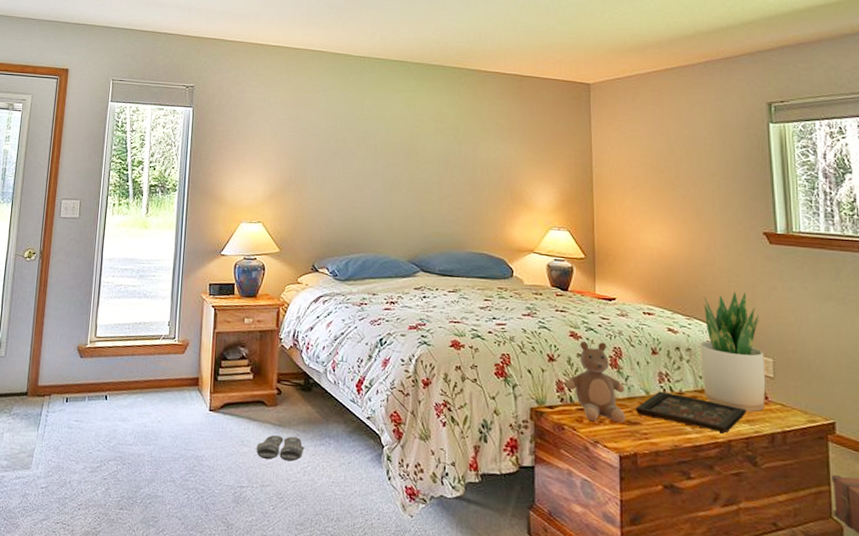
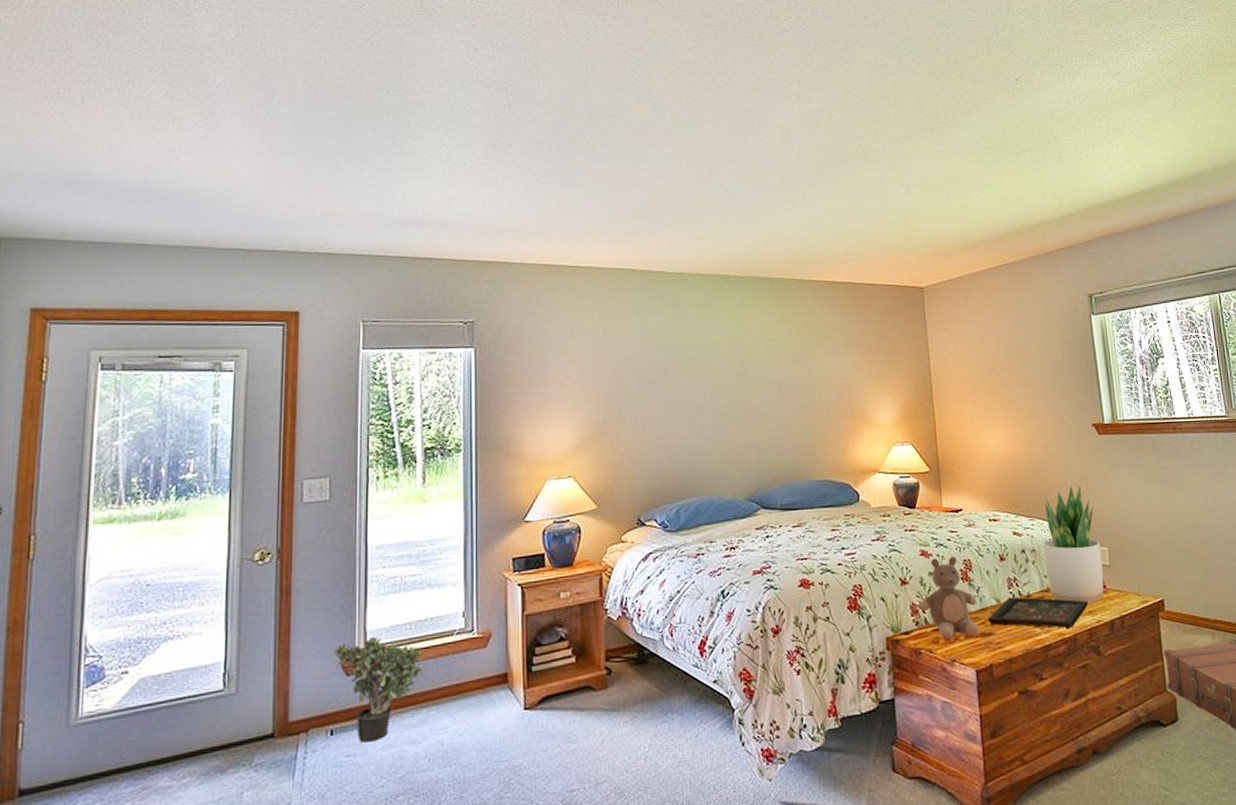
potted plant: none [72,329,137,413] -> present [333,636,425,743]
slippers: present [256,434,305,462] -> none [586,719,644,752]

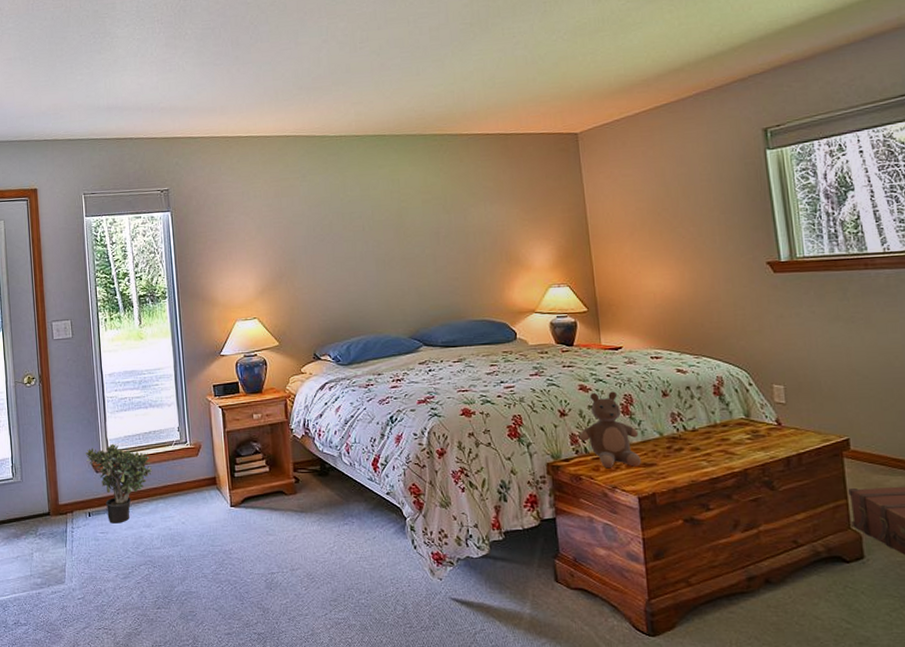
decorative tray: present [987,597,1088,628] -> none [650,431,761,462]
planter: present [1043,486,1104,603] -> none [710,325,779,440]

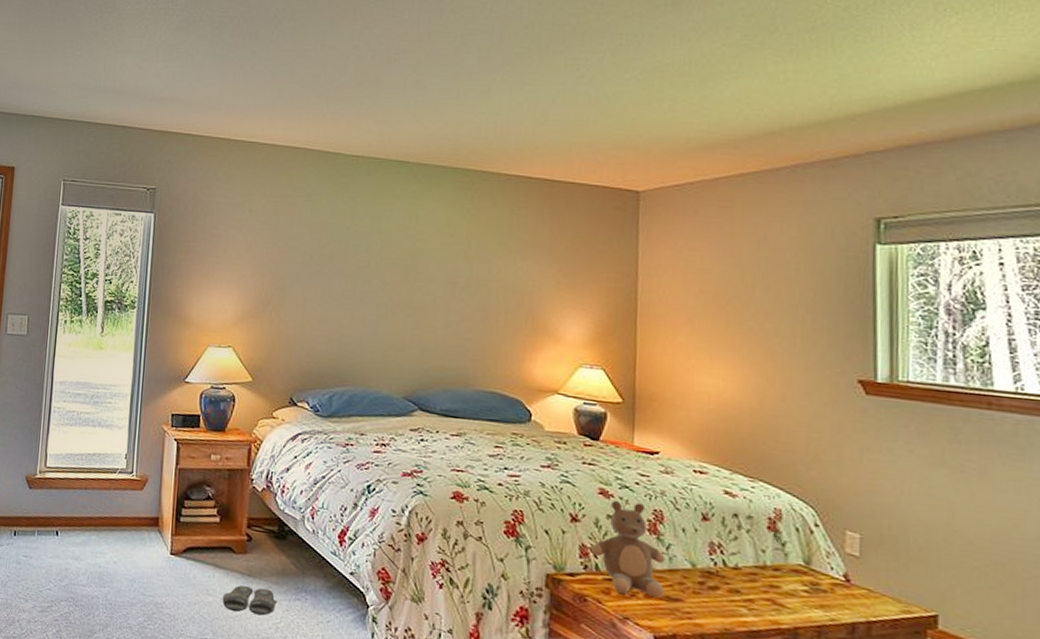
potted plant: present [85,443,153,524] -> none [21,459,91,550]
slippers: none [281,520,329,544] -> present [222,585,277,616]

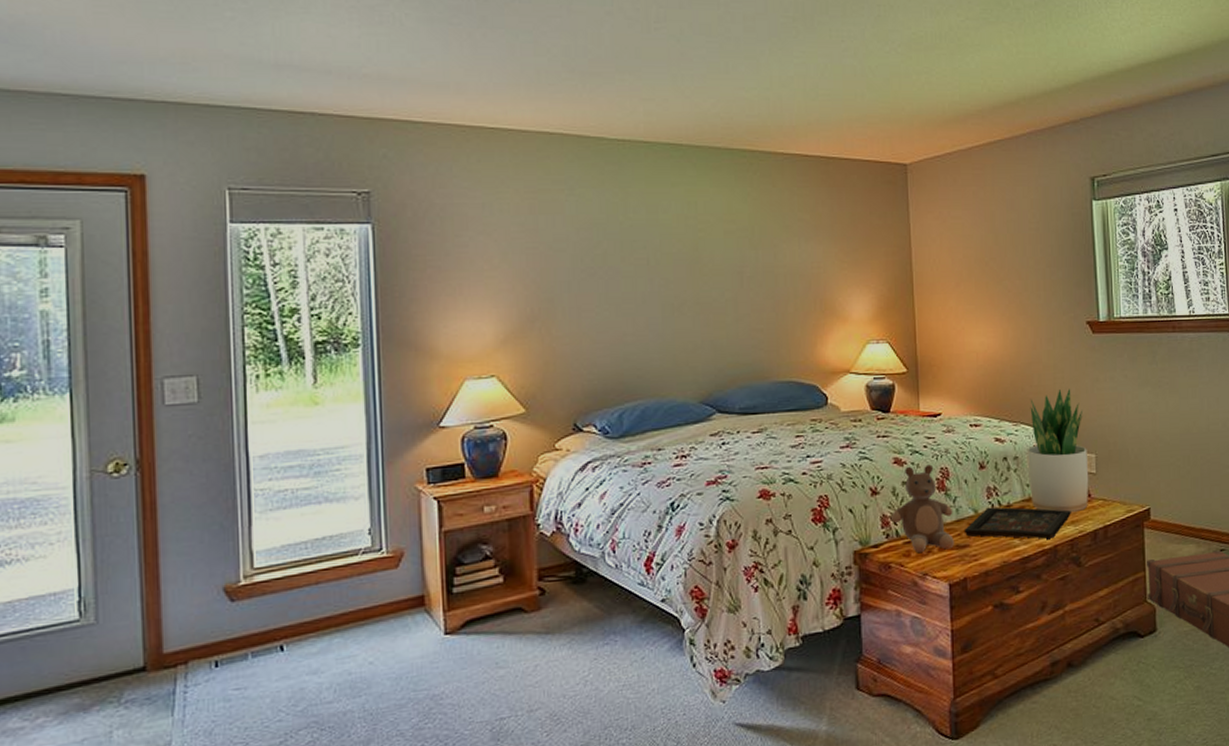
slippers: present [222,585,277,616] -> none [517,642,583,678]
decorative tray: none [676,564,821,618] -> present [964,507,1071,539]
planter: none [764,451,849,596] -> present [1027,389,1089,513]

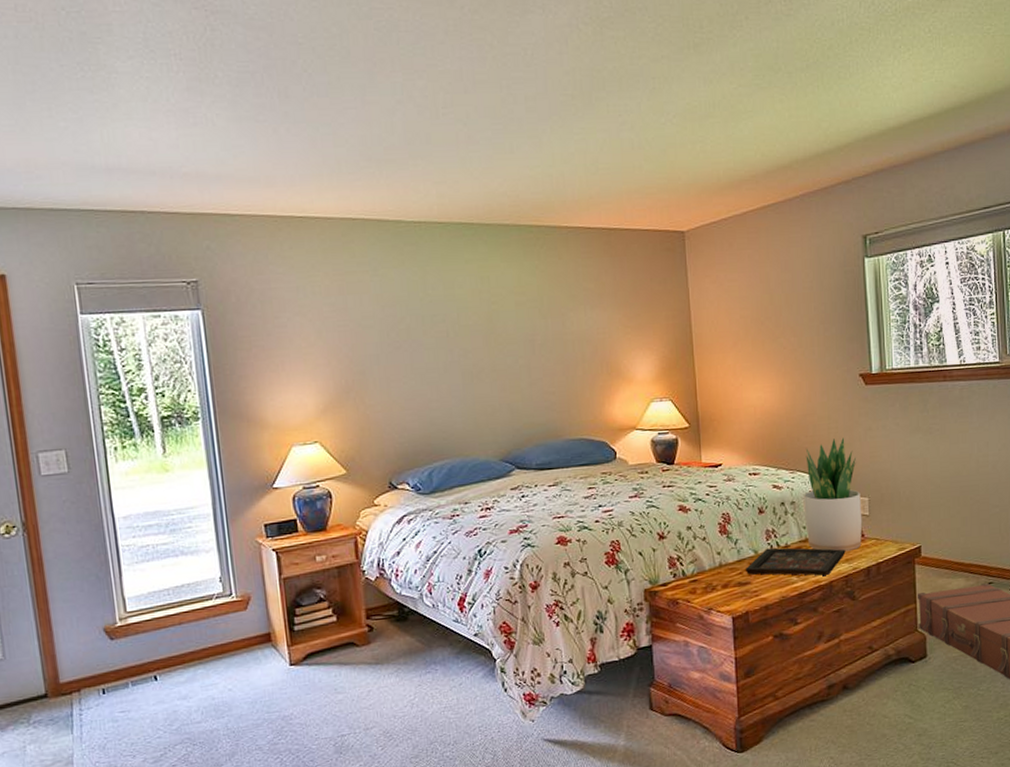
teddy bear: present [890,464,954,554] -> none [677,510,736,591]

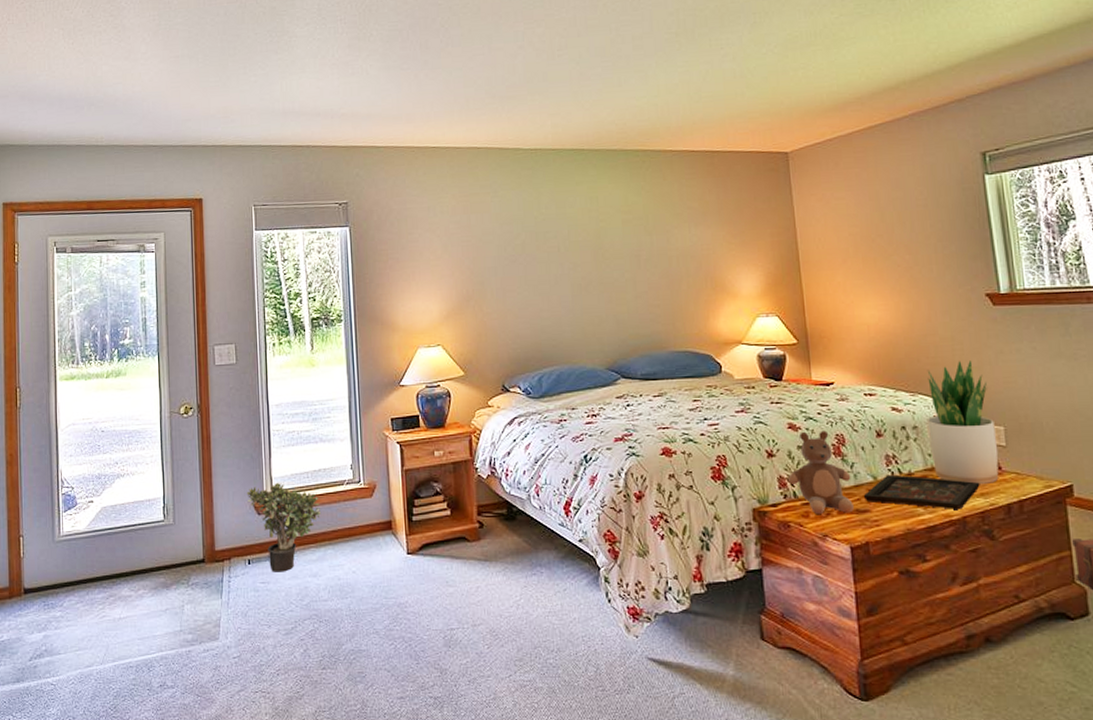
potted plant: none [94,602,188,700] -> present [246,482,322,572]
teddy bear: none [677,510,736,591] -> present [787,430,854,515]

